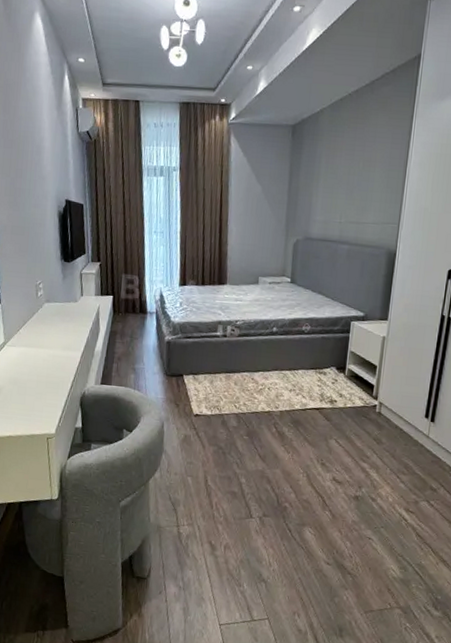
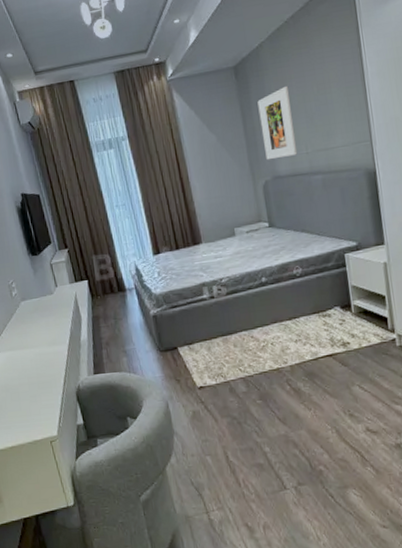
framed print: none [302,155,338,222] -> present [257,85,298,160]

